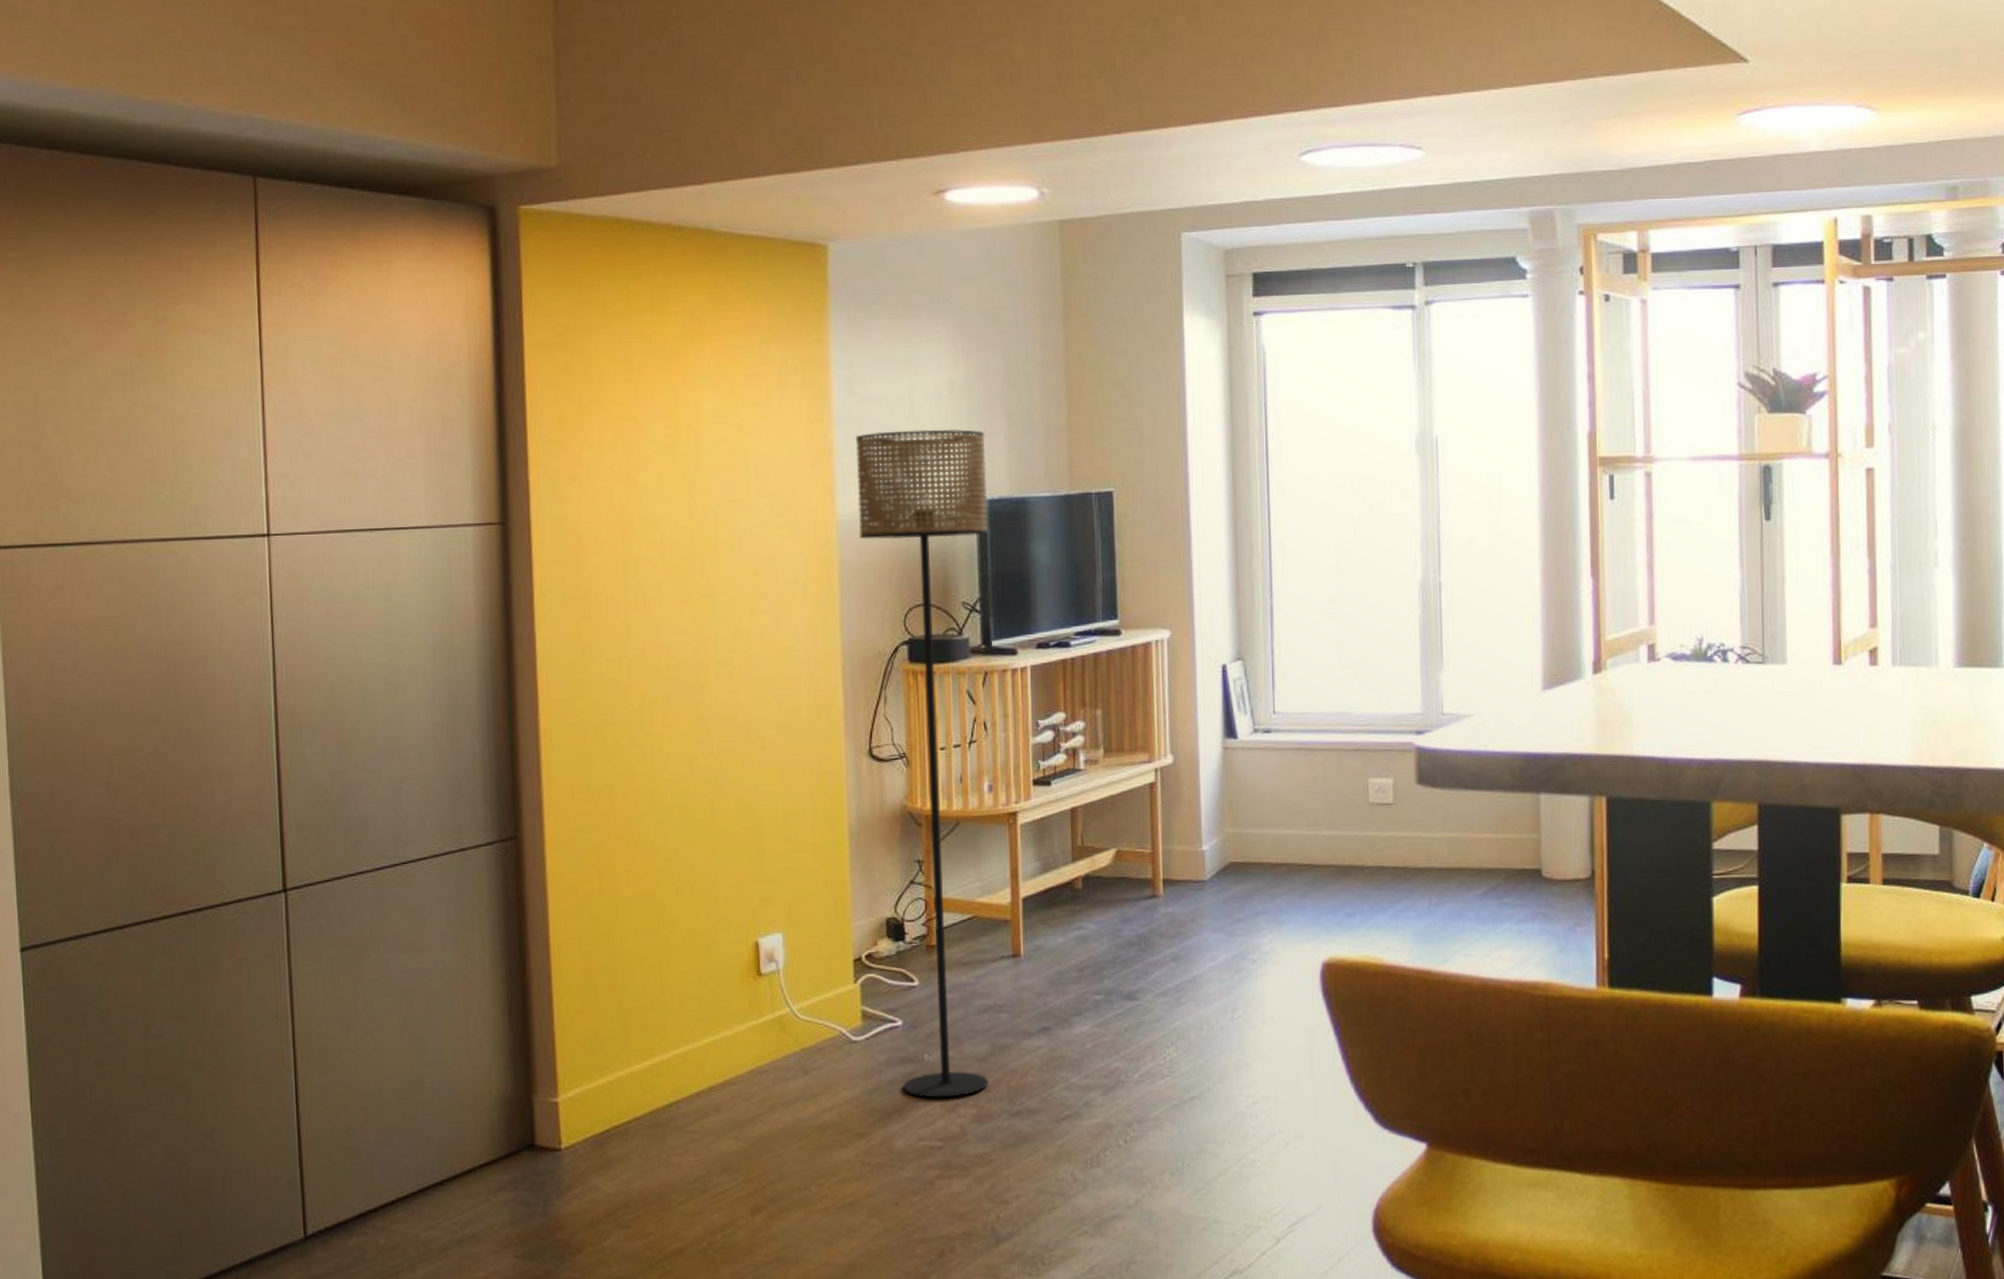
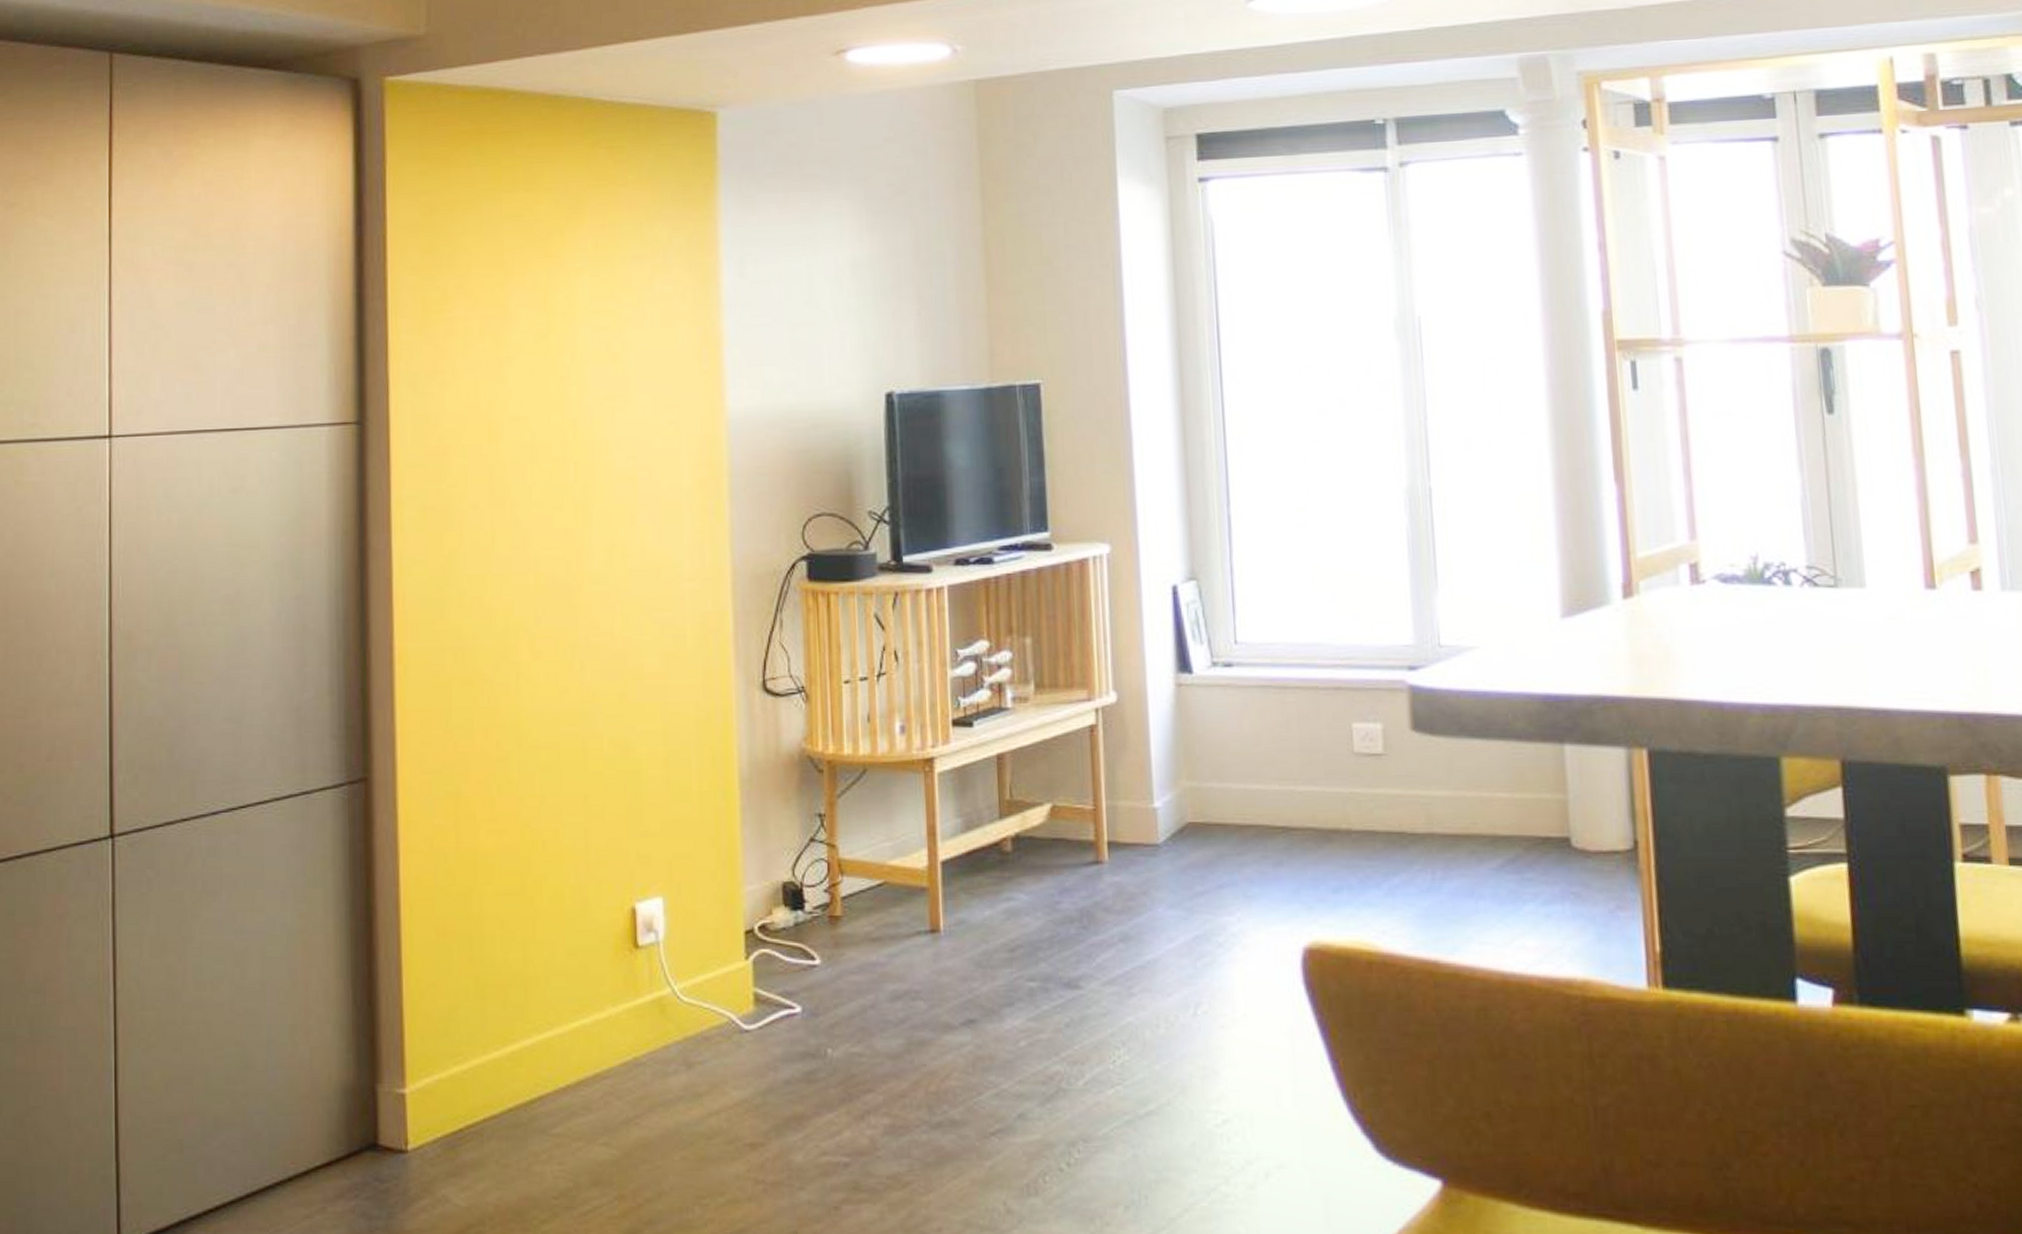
floor lamp: present [855,429,989,1098] -> none [747,314,903,1103]

